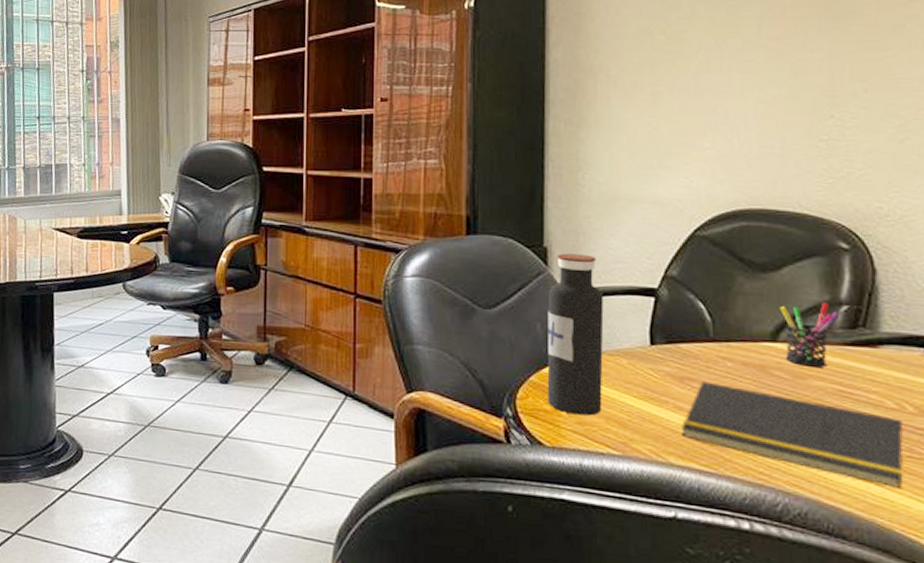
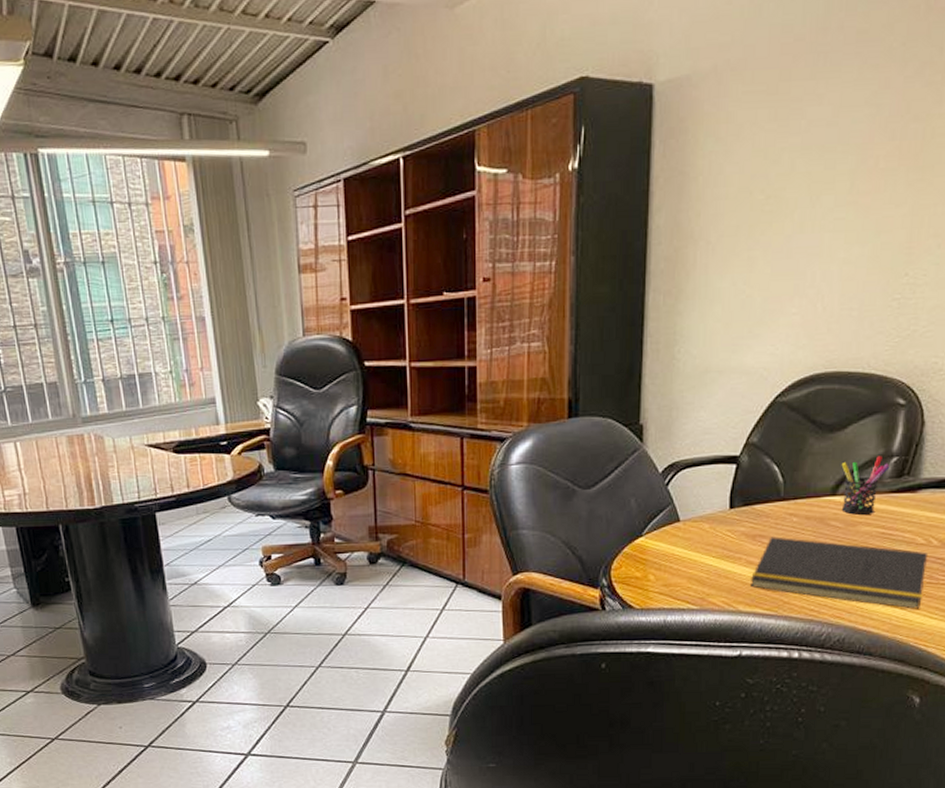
water bottle: present [547,253,604,416] -> none [638,428,692,578]

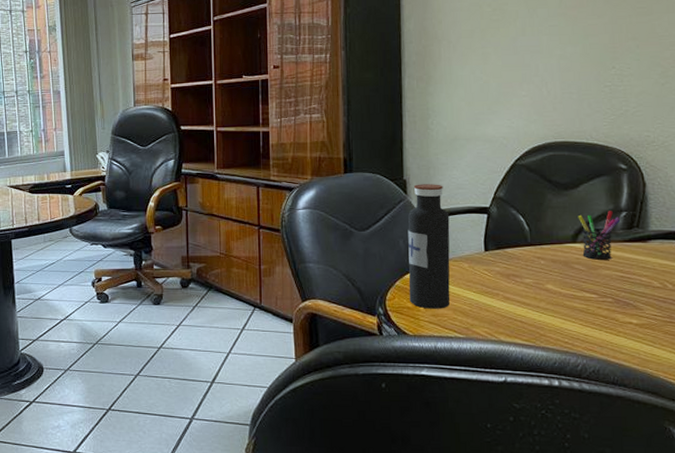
water bottle: none [638,428,692,578] -> present [408,184,450,309]
notepad: present [751,536,929,609] -> none [509,276,666,346]

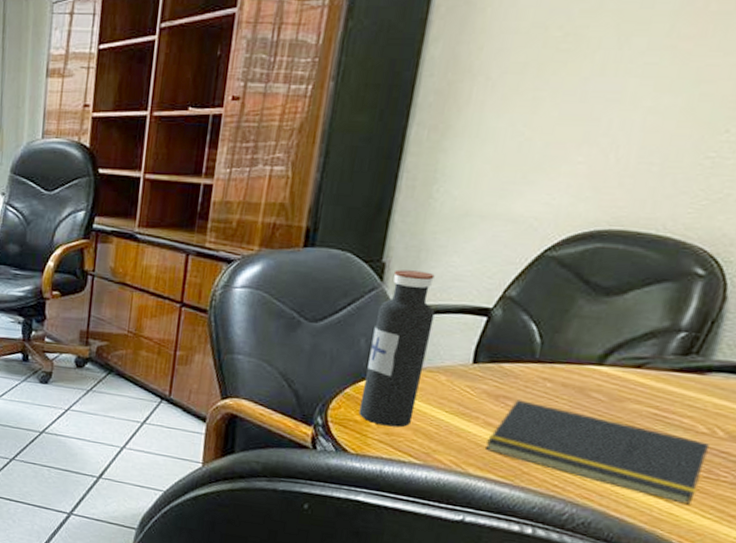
notepad: none [509,276,666,346] -> present [486,399,711,505]
pen holder: present [578,211,621,260] -> none [607,329,676,392]

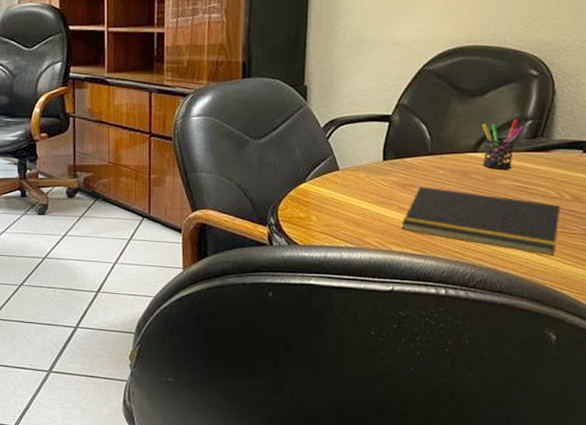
water bottle: present [358,269,435,427] -> none [302,90,349,219]
pen holder: none [607,329,676,392] -> present [482,119,526,170]

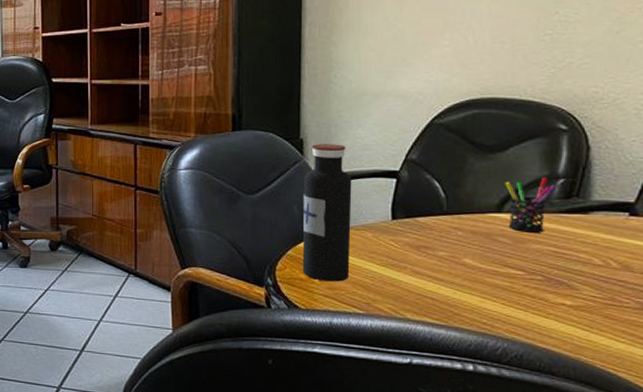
water bottle: none [302,90,349,219] -> present [302,144,352,282]
notepad: present [402,186,561,255] -> none [418,249,608,331]

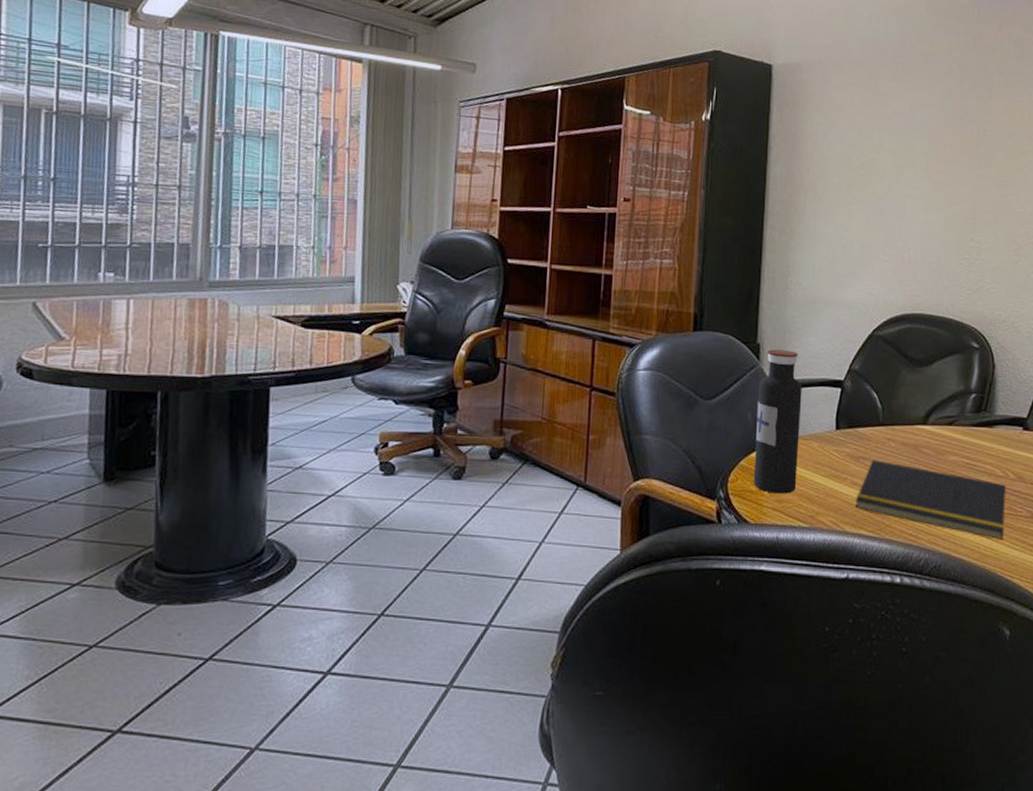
notepad: none [418,249,608,331] -> present [856,459,1007,539]
pen holder: present [505,177,557,233] -> none [930,392,970,445]

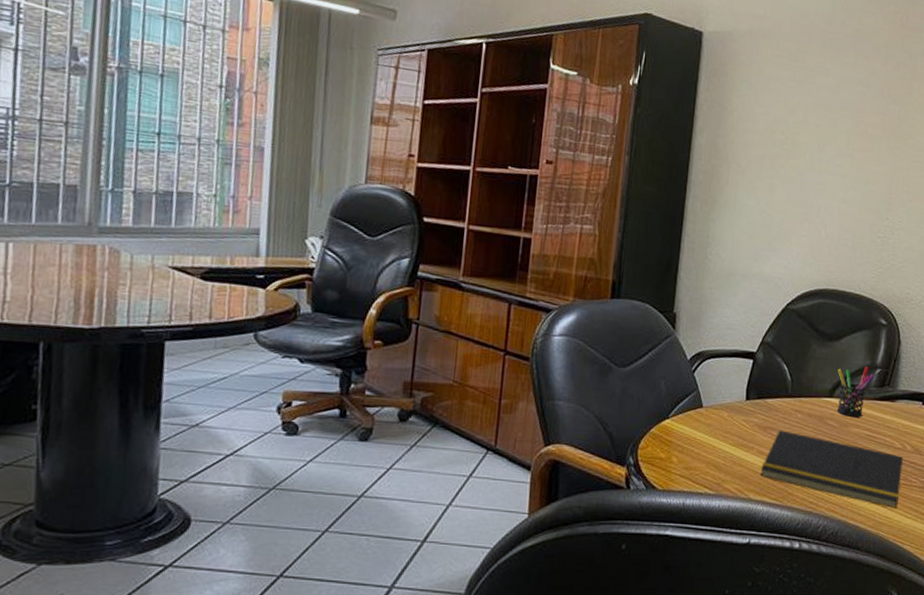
water bottle: present [753,349,802,494] -> none [663,319,716,462]
pen holder: none [930,392,970,445] -> present [837,366,875,417]

